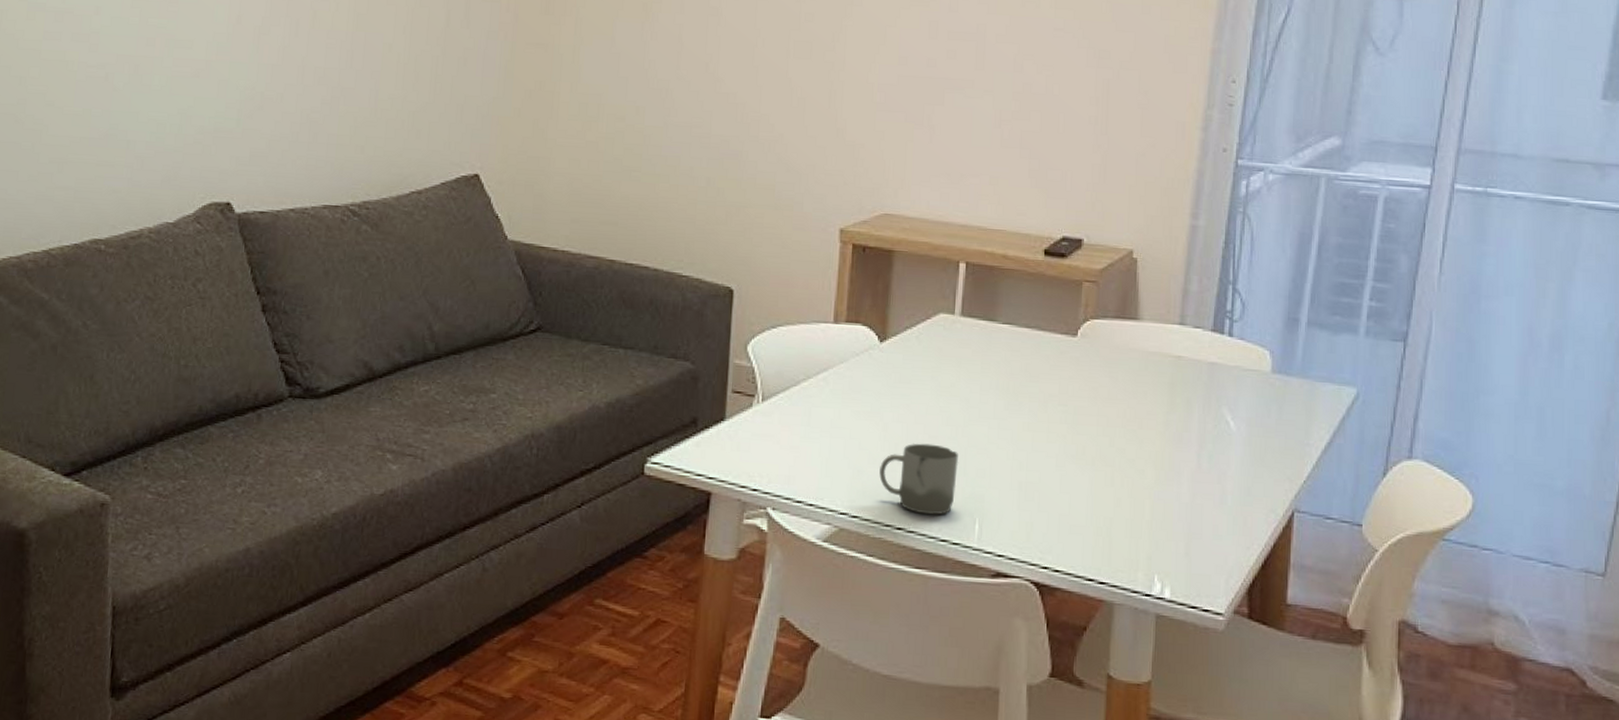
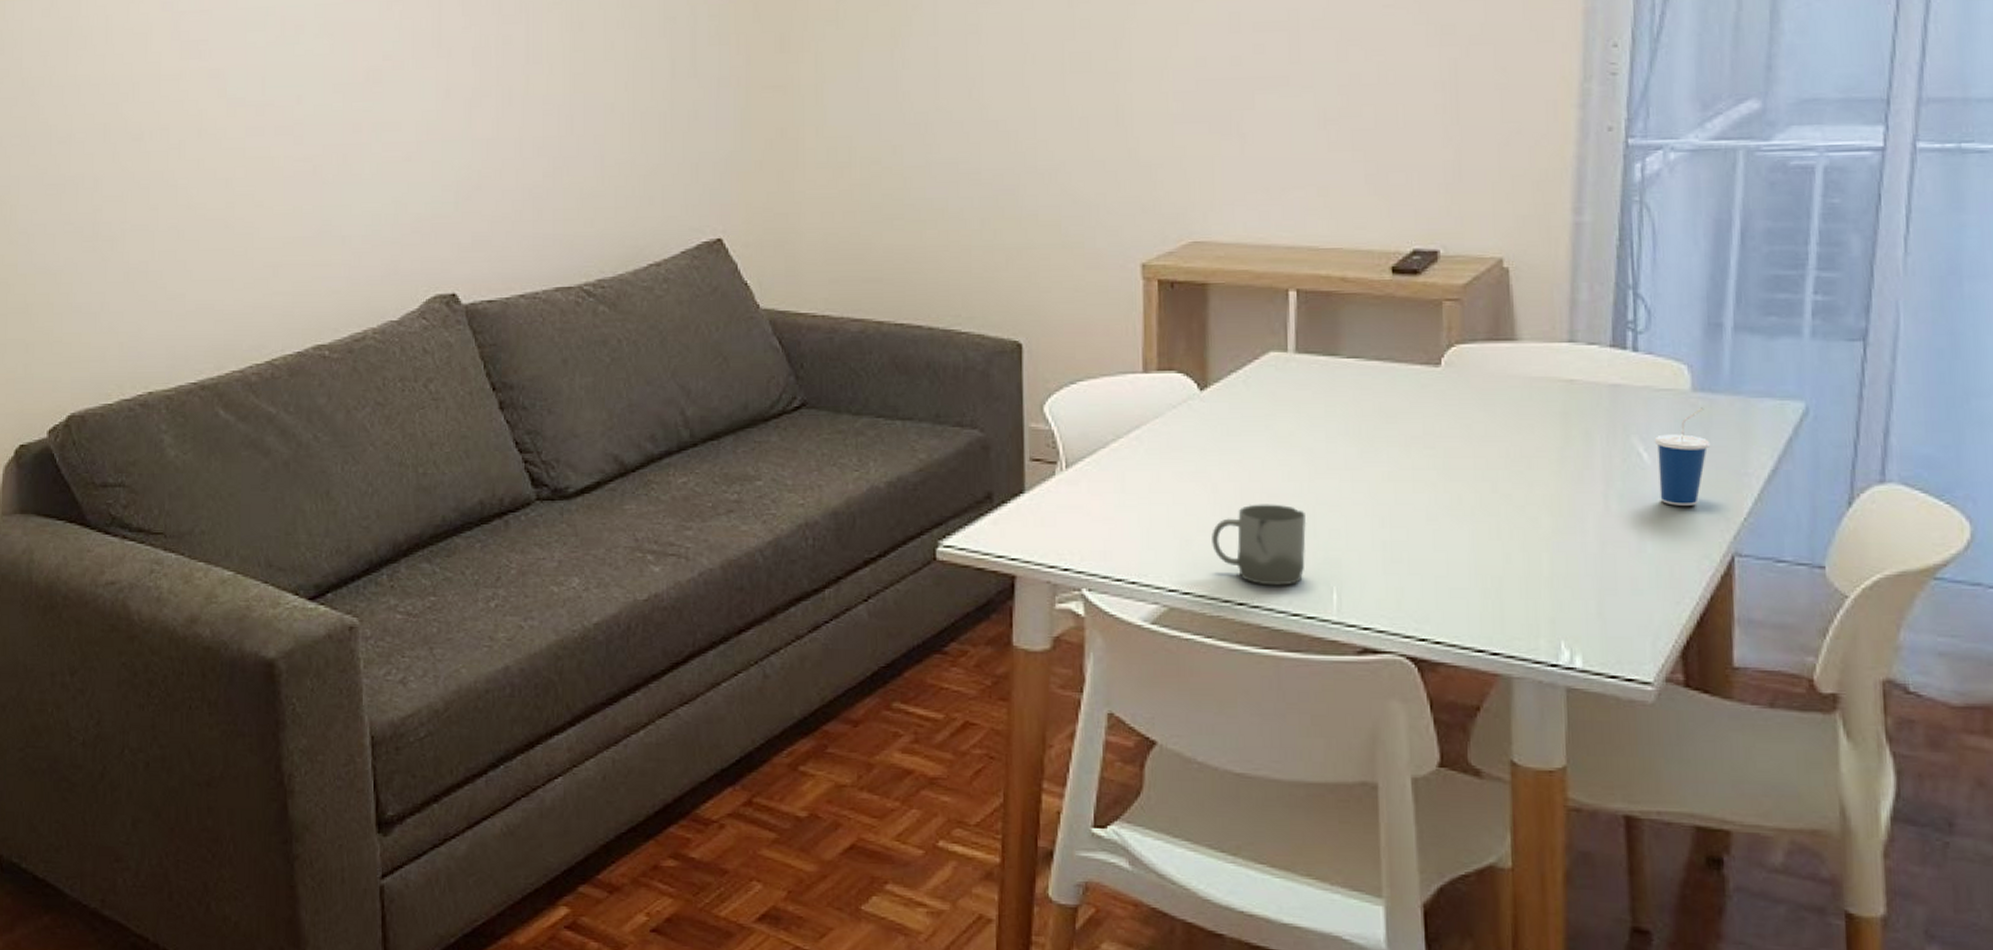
cup: none [1239,387,1283,468] -> present [1654,407,1711,506]

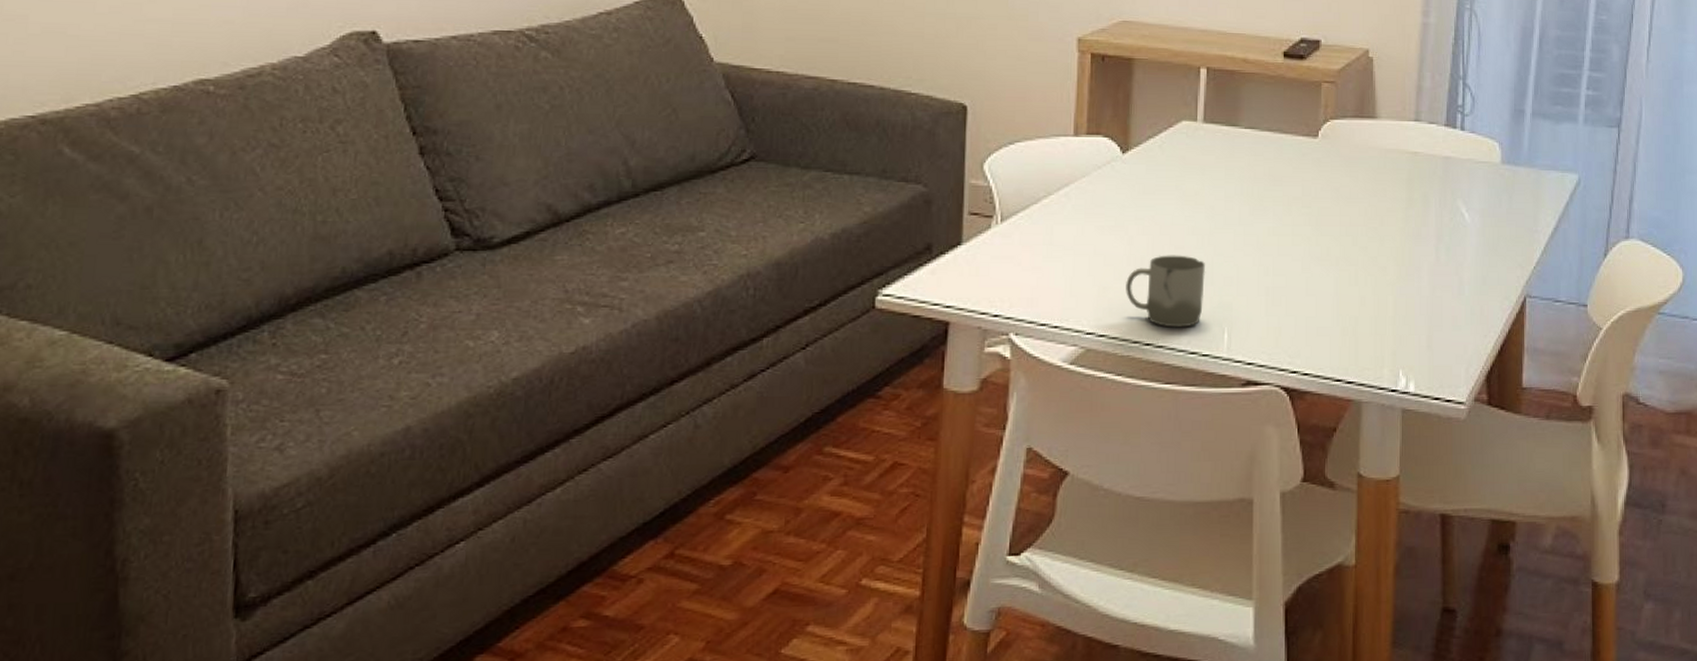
cup: present [1654,407,1711,506] -> none [1473,177,1513,257]

